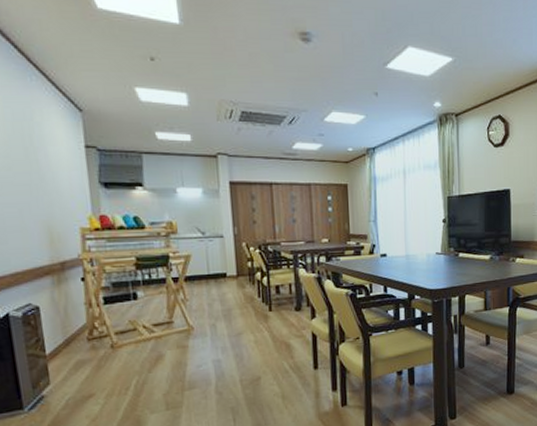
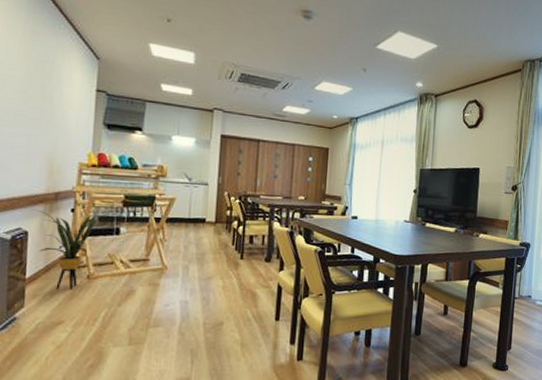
house plant: none [38,279,118,363] -> present [31,209,103,290]

